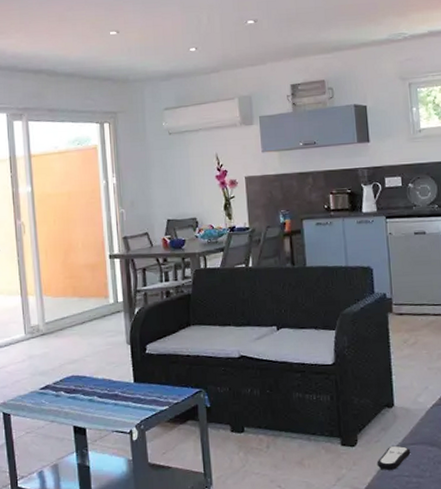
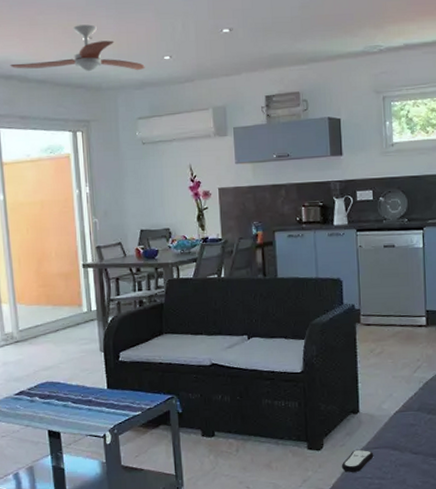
ceiling fan: none [39,19,171,65] -> present [10,24,145,72]

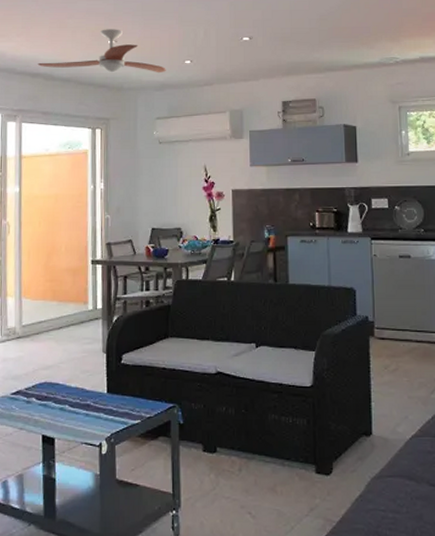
remote control: present [341,449,374,472] -> none [352,477,388,503]

